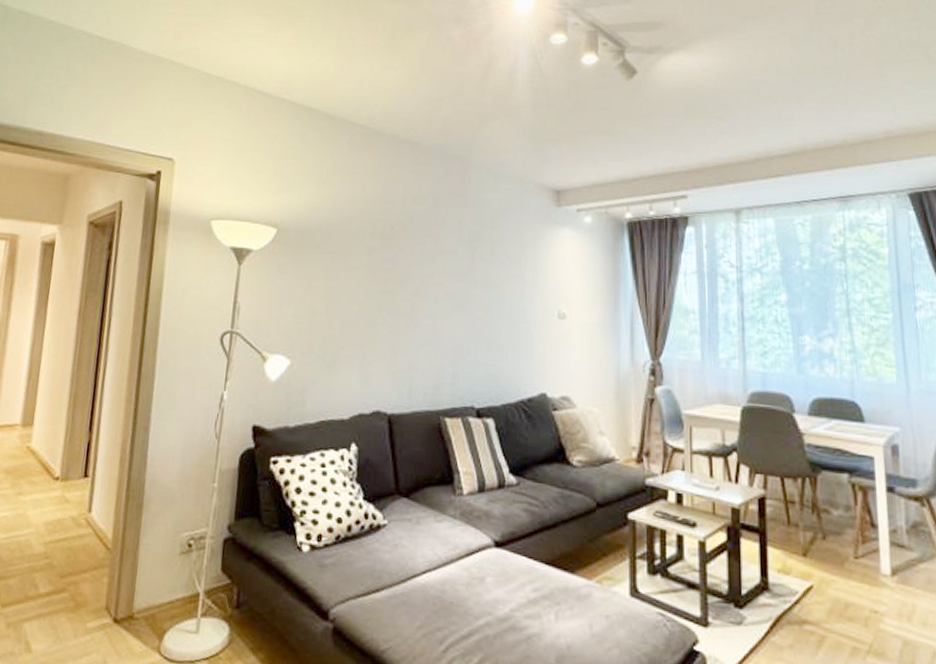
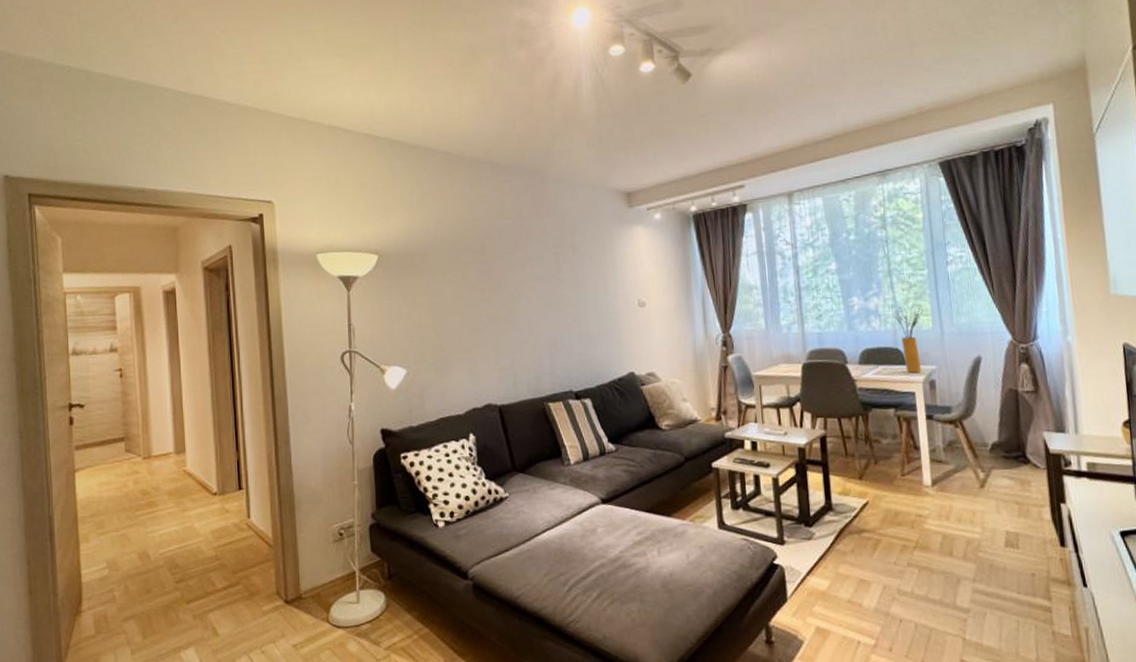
vase: none [852,353,886,435] -> present [894,307,923,374]

